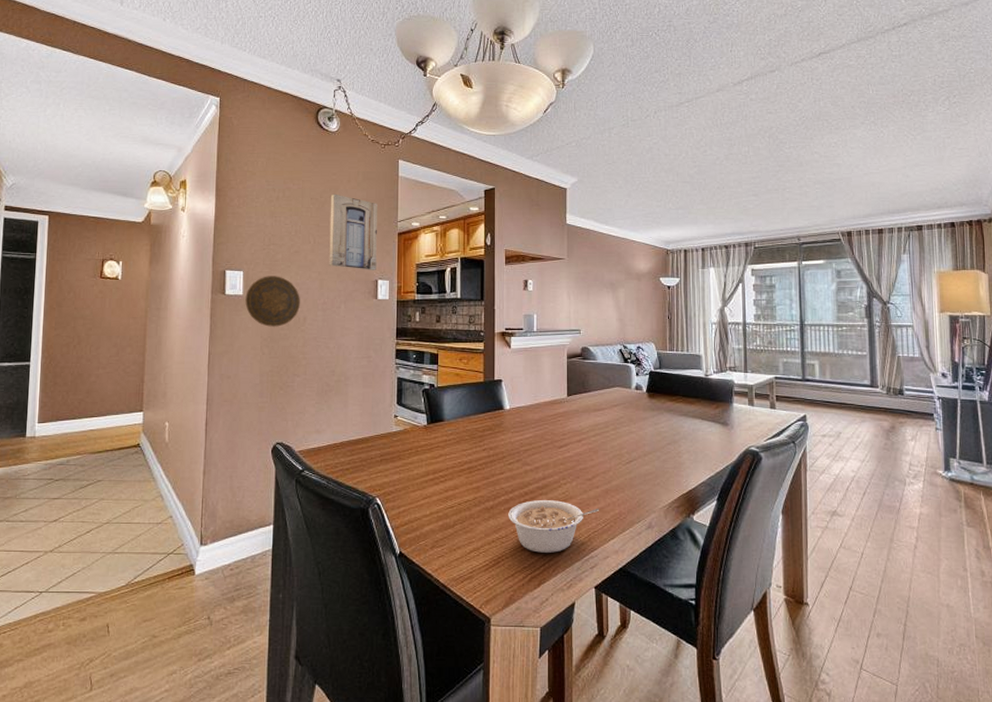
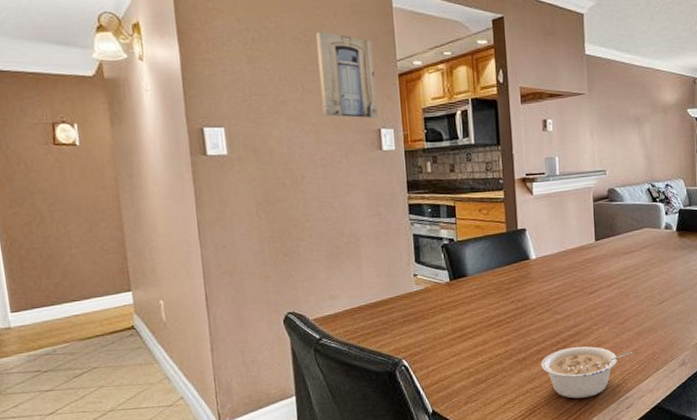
decorative plate: present [245,276,300,327] -> none [230,130,296,189]

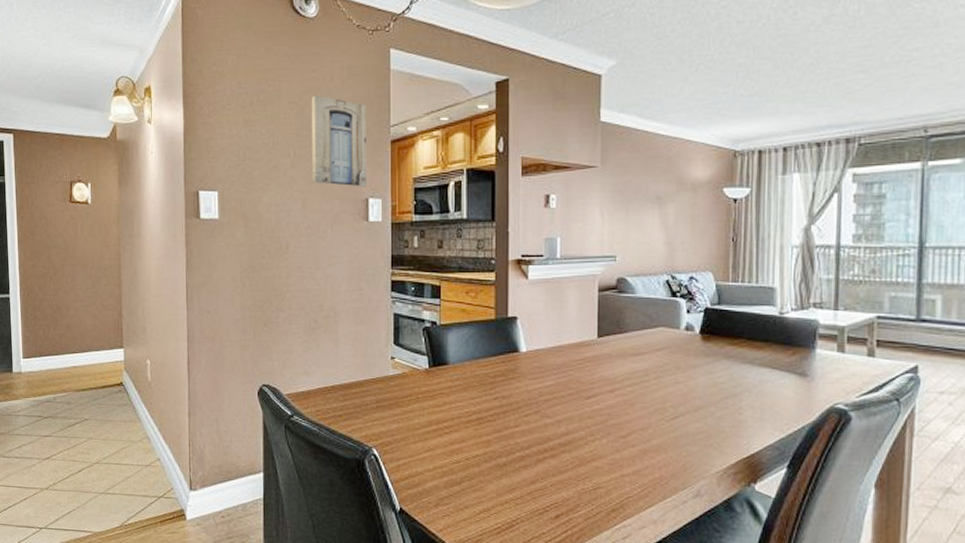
legume: present [541,346,633,399] -> none [524,458,636,519]

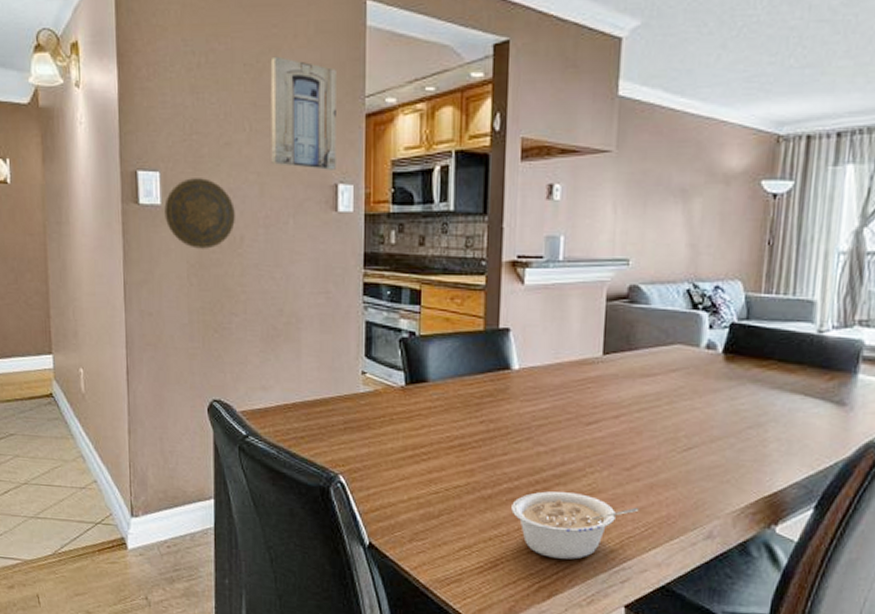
decorative plate: none [222,196,282,255] -> present [164,178,235,249]
legume: none [524,458,636,519] -> present [511,491,639,560]

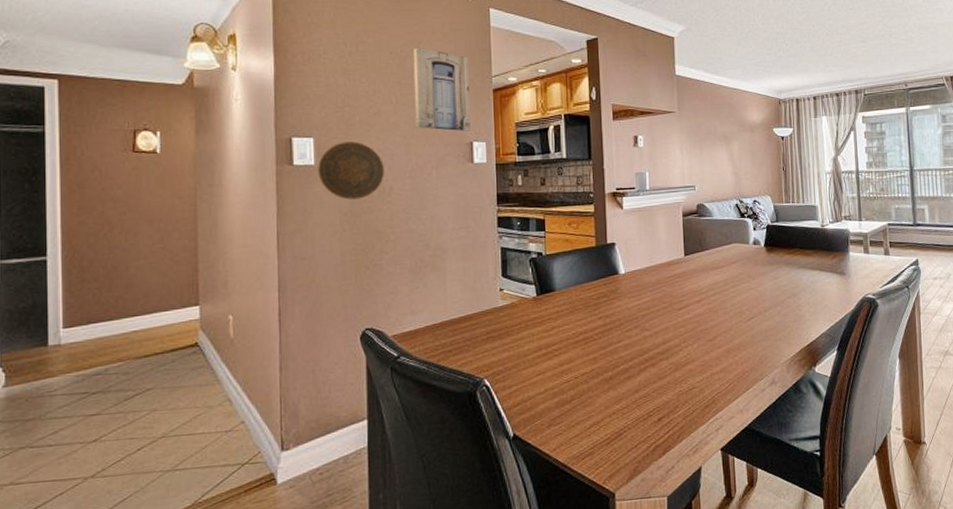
legume: present [511,491,639,560] -> none [628,364,723,421]

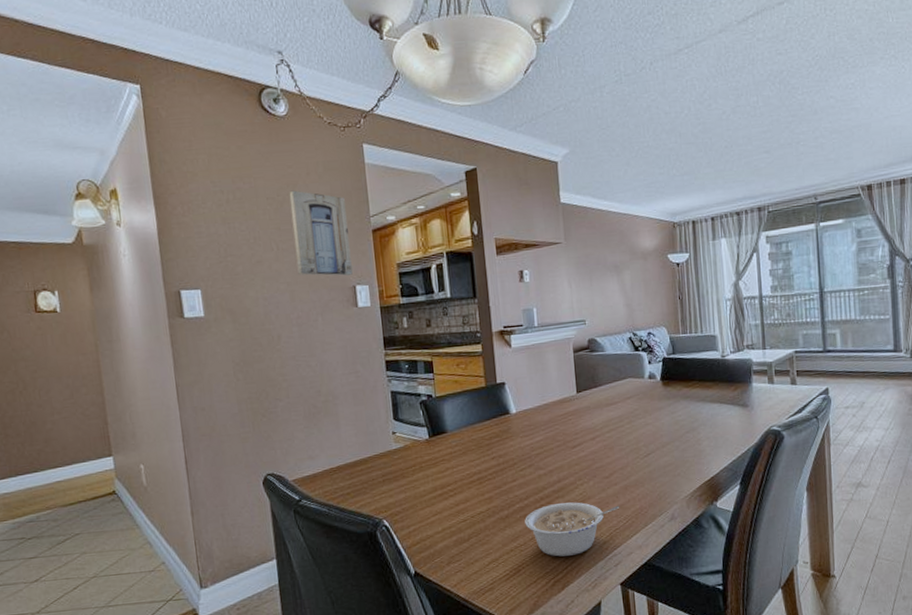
decorative plate: present [318,141,384,200] -> none [207,291,272,350]
legume: none [628,364,723,421] -> present [525,502,620,557]

